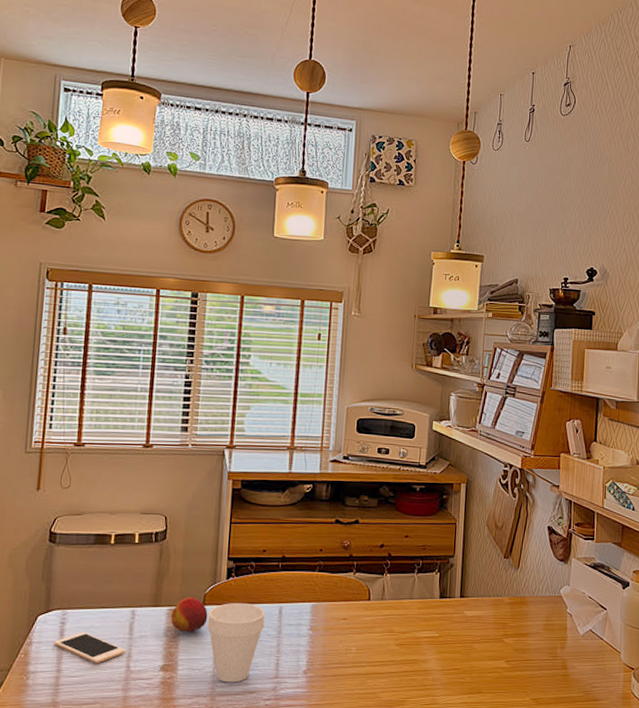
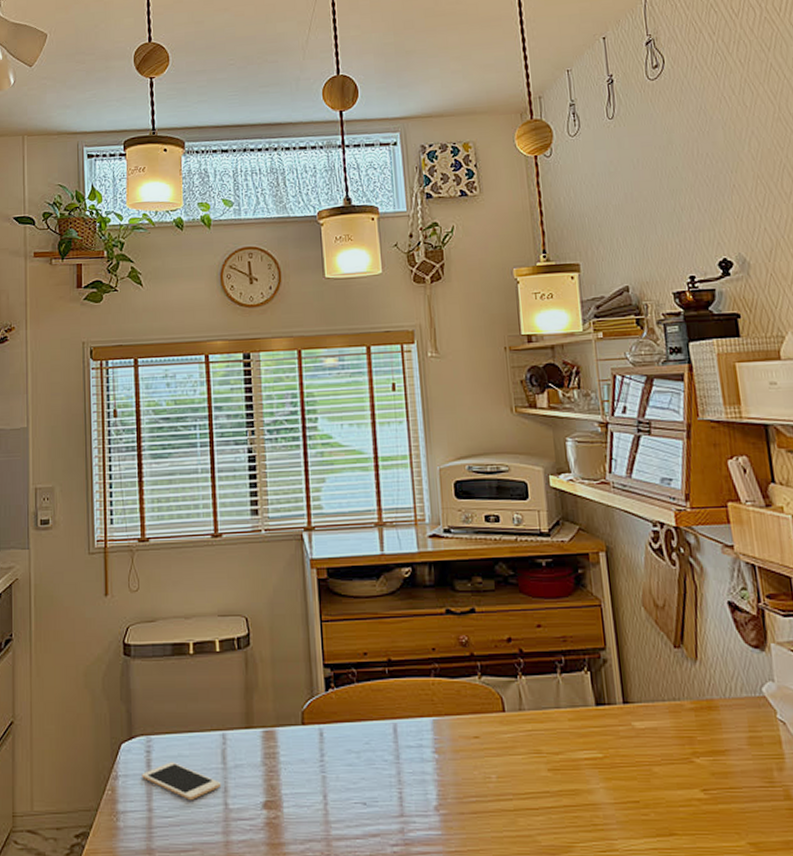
fruit: present [171,597,208,633] -> none [267,715,310,760]
cup: present [207,603,265,683] -> none [309,721,378,823]

